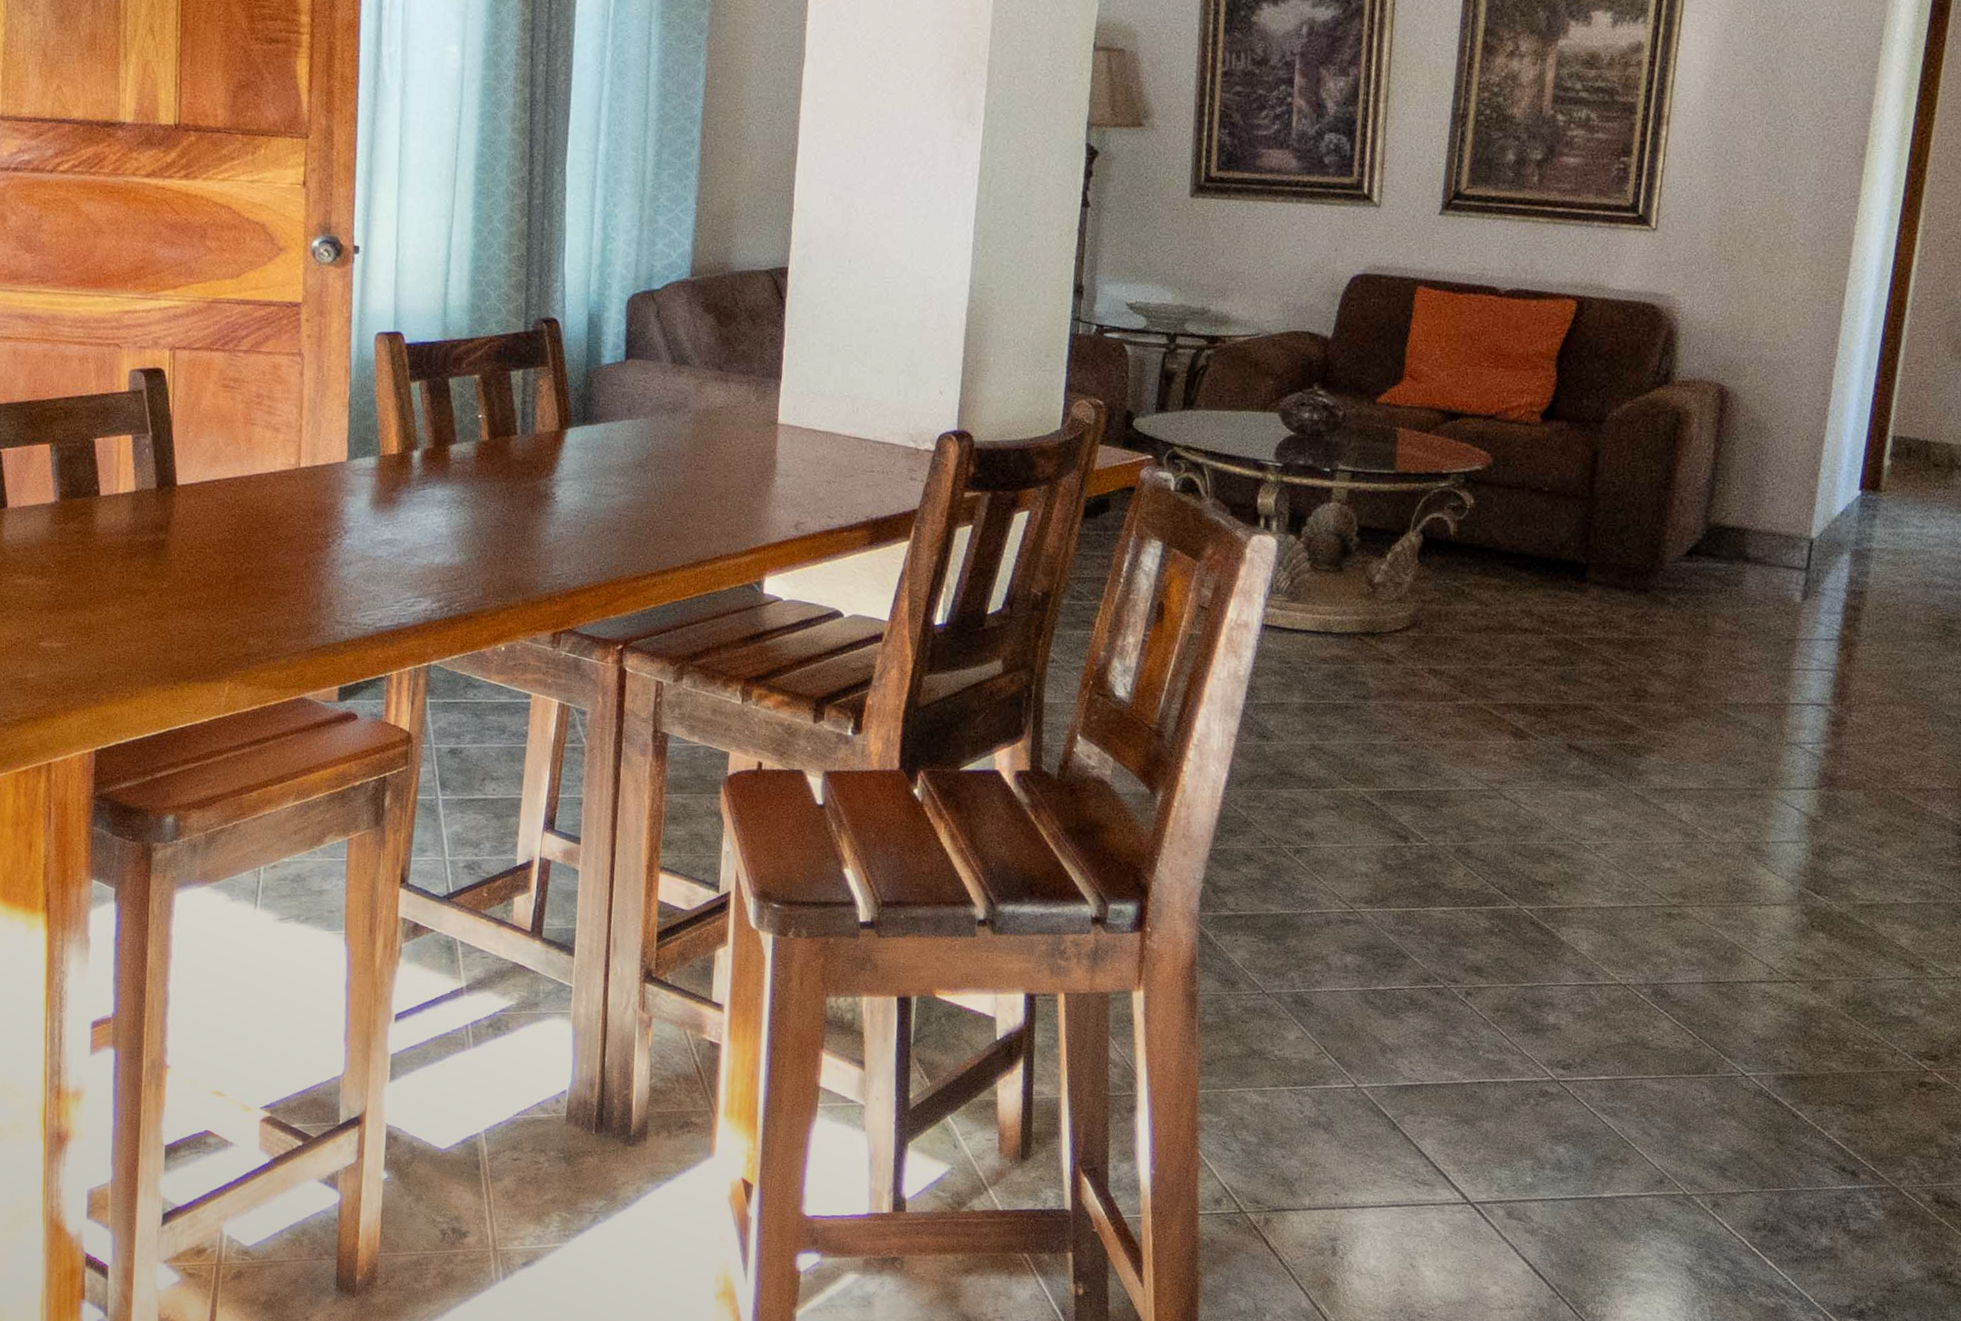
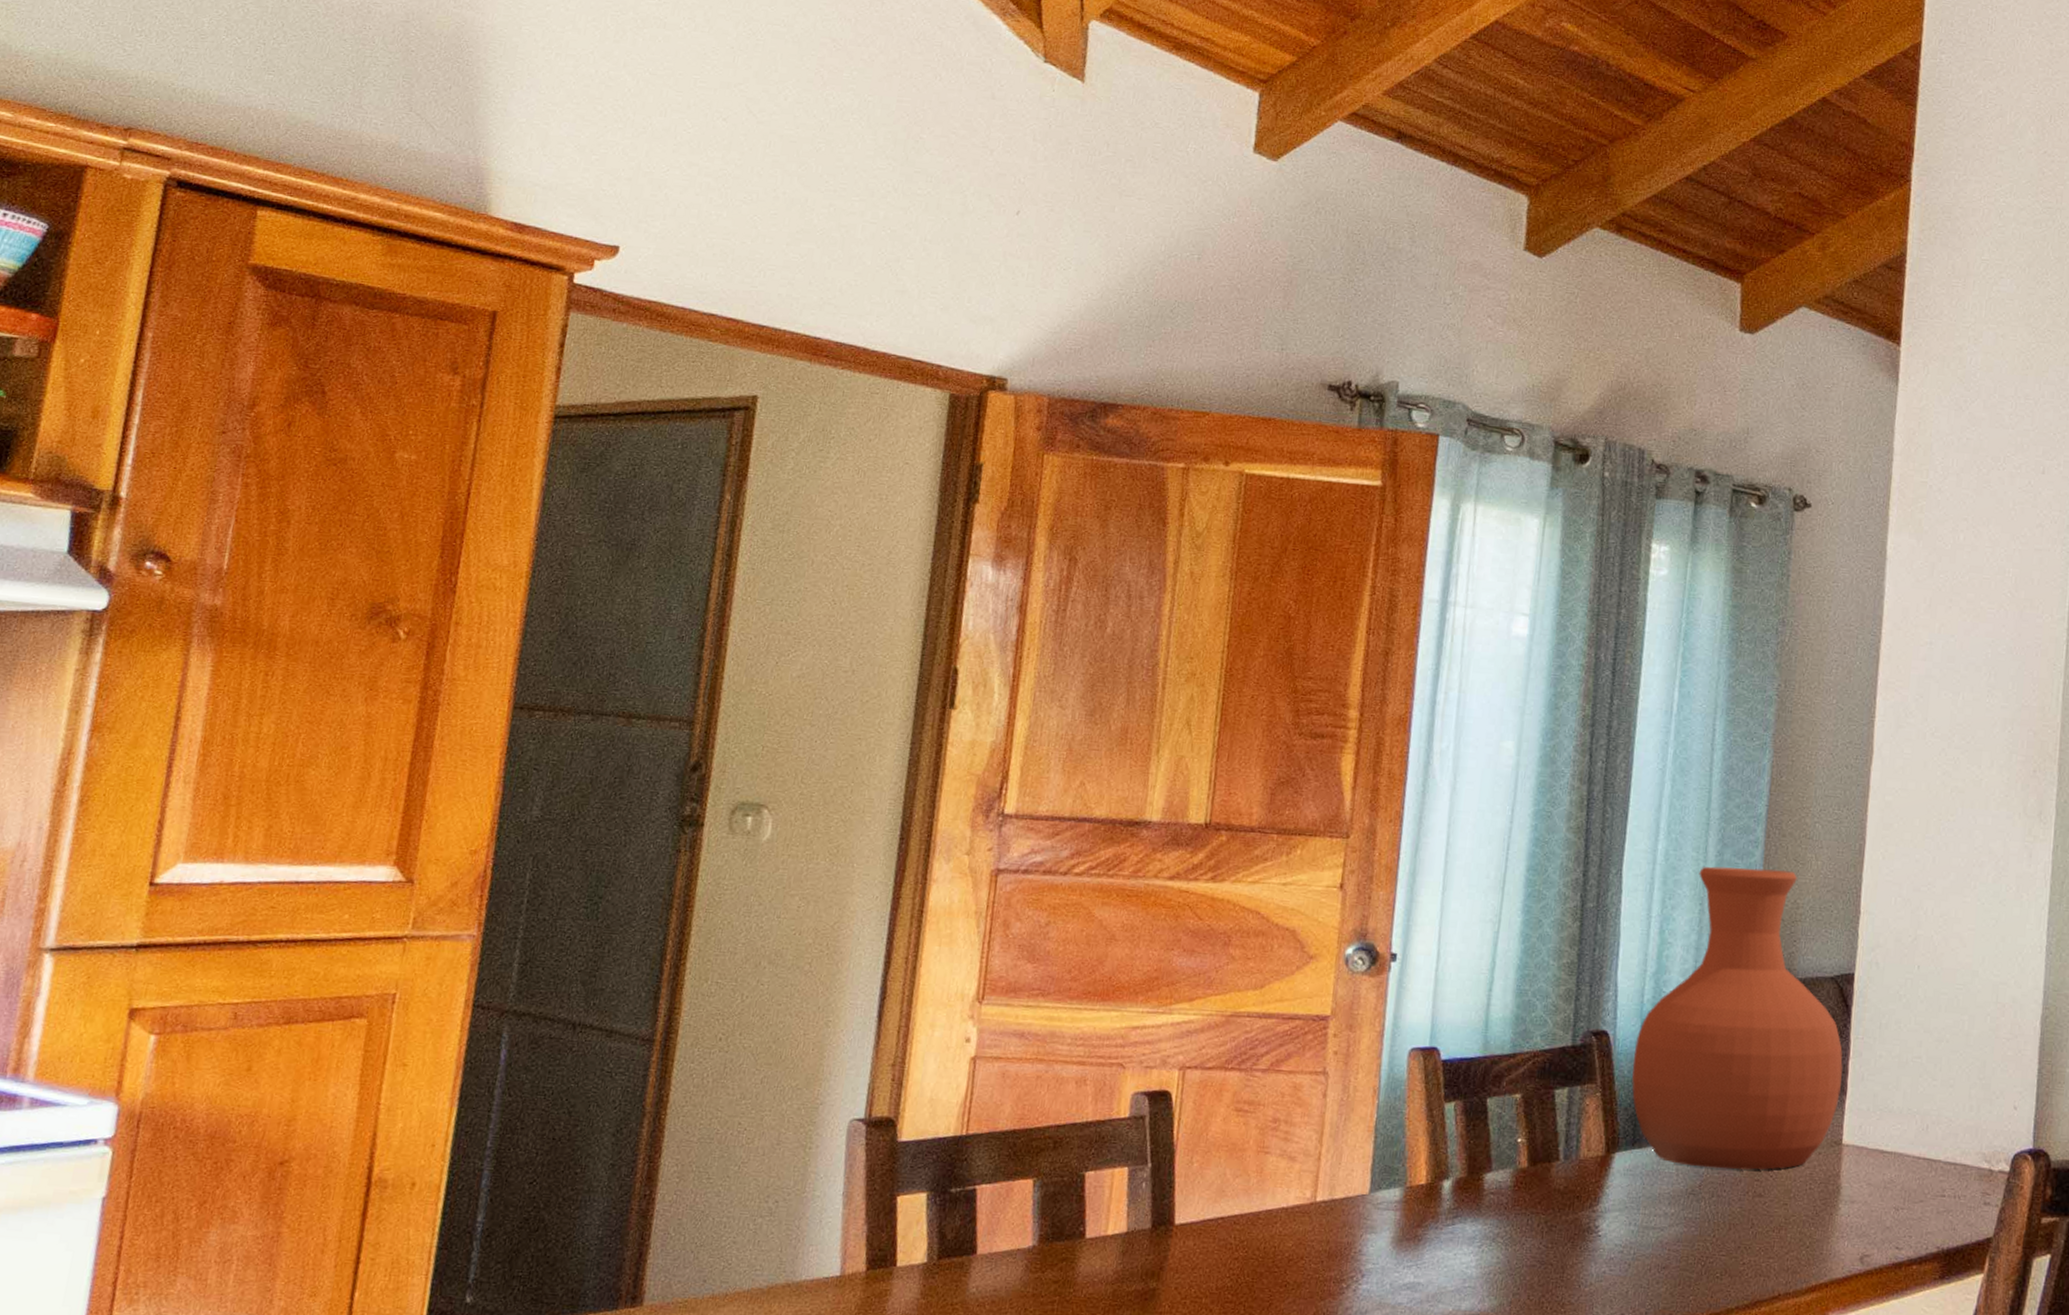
vase: none [581,165,778,446] -> present [1632,866,1843,1170]

